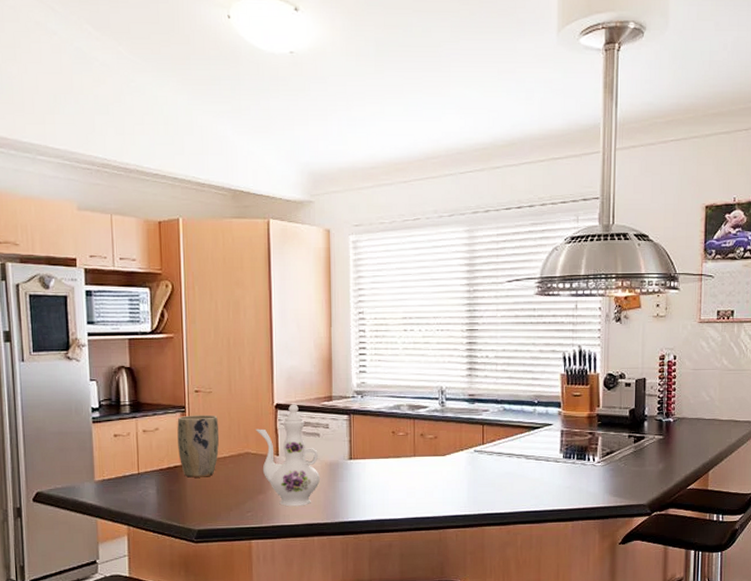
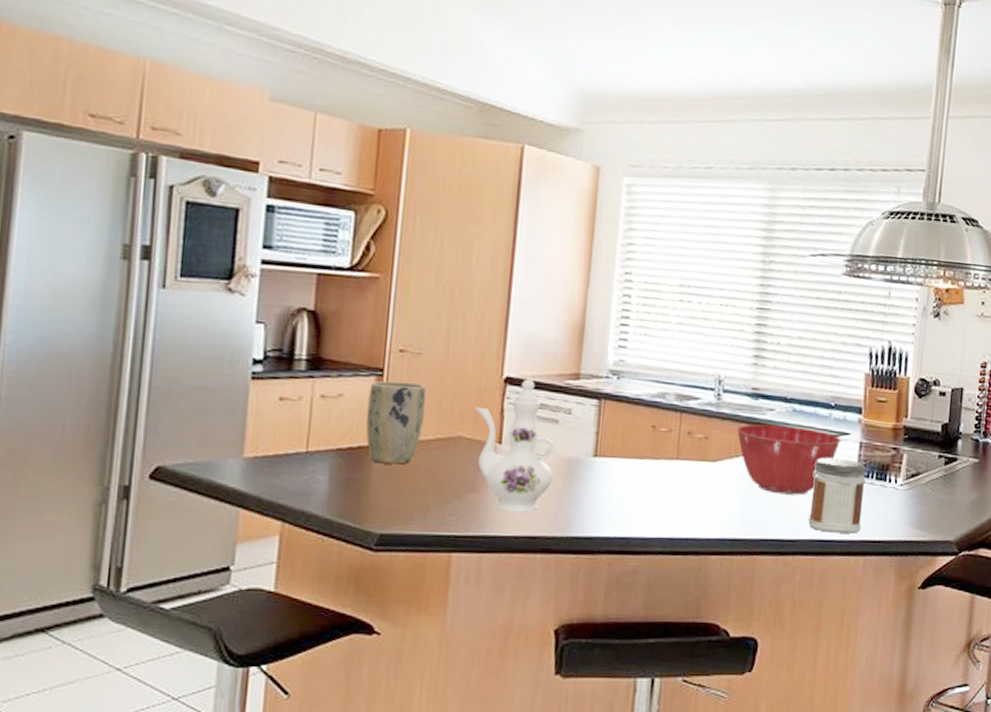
mixing bowl: none [459,423,546,477] -> present [736,424,842,495]
jar: none [524,445,568,505] -> present [808,458,866,534]

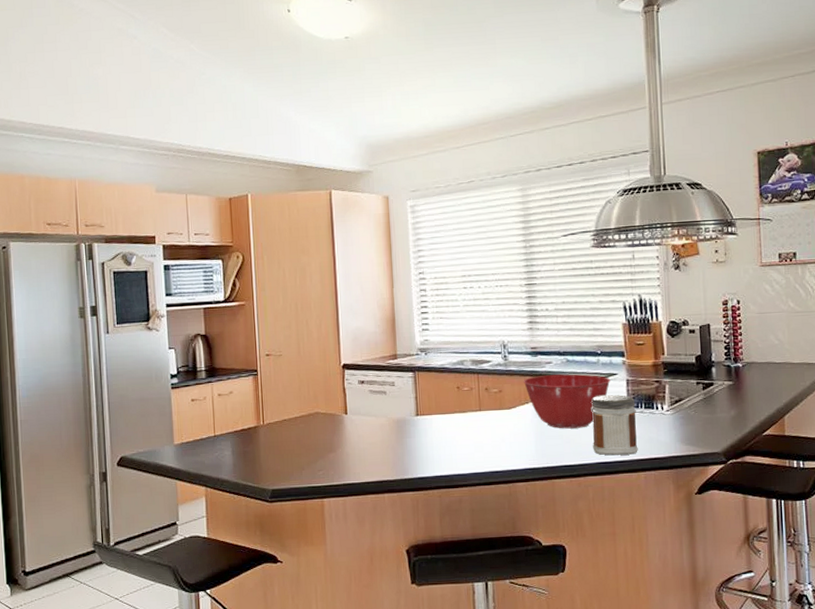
plant pot: present [366,380,426,465] -> none [250,377,290,439]
ewer: present [474,379,554,513] -> none [324,363,389,464]

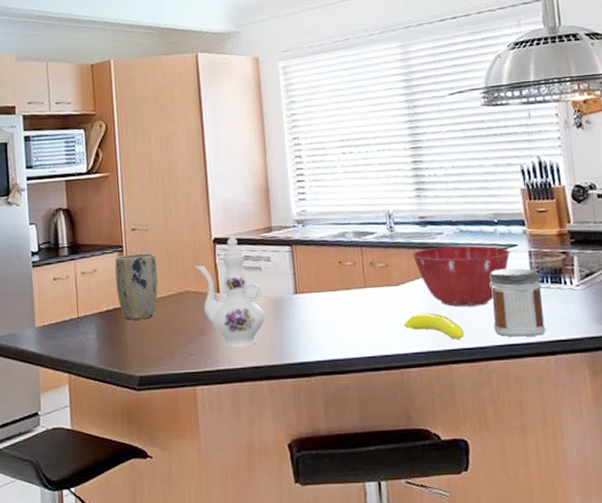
plant pot: none [250,377,290,439] -> present [115,253,158,320]
ewer: none [324,363,389,464] -> present [194,237,266,348]
banana: none [513,434,566,457] -> present [403,313,464,339]

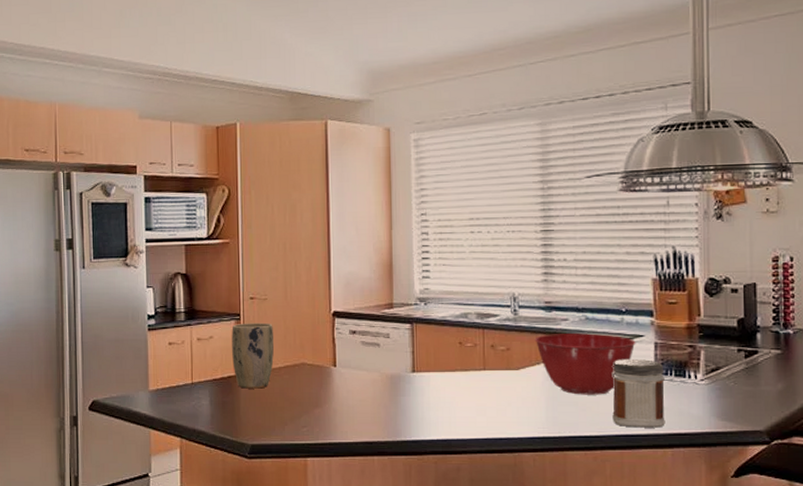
ewer: present [194,237,266,348] -> none [312,312,381,422]
banana: present [403,313,464,339] -> none [520,399,581,426]

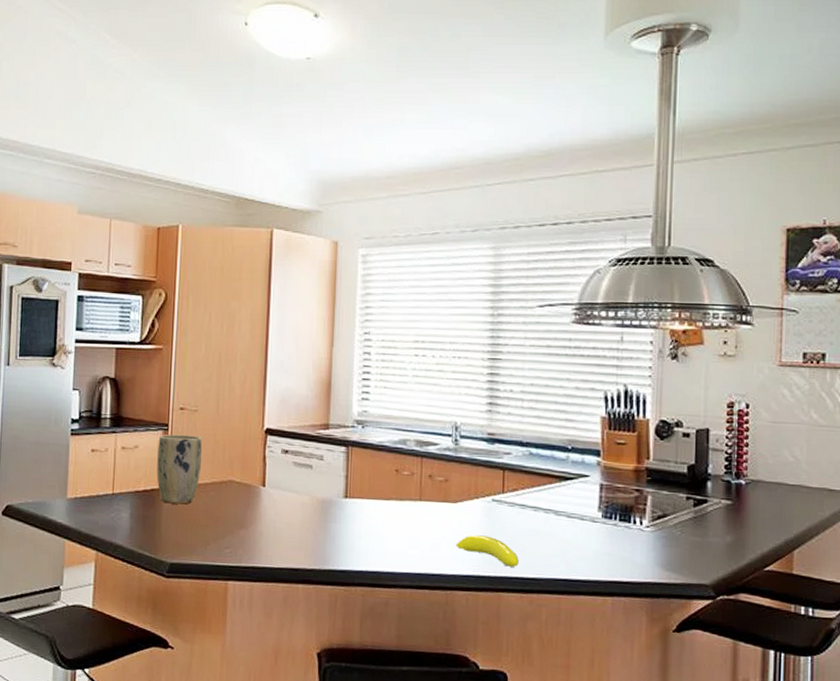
banana: none [520,399,581,426] -> present [456,535,519,567]
mixing bowl: present [534,333,636,395] -> none [475,467,581,535]
jar: present [612,359,665,428] -> none [552,499,609,574]

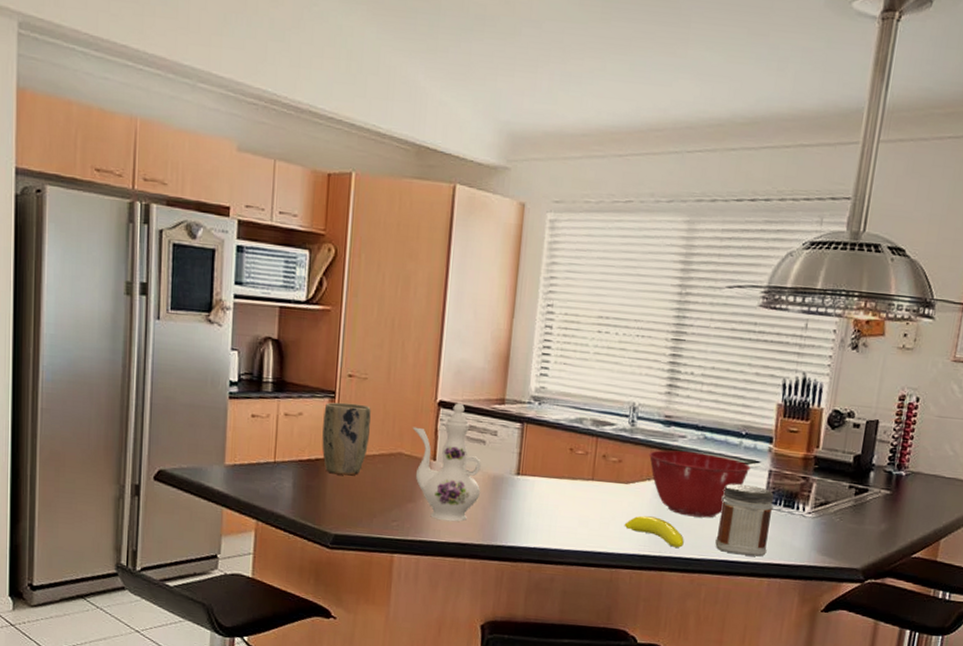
ewer: none [241,430,311,547] -> present [412,403,481,522]
mixing bowl: none [475,467,581,535] -> present [648,450,751,518]
jar: none [552,499,609,574] -> present [715,484,774,557]

